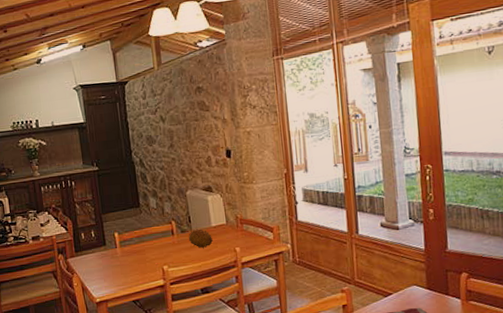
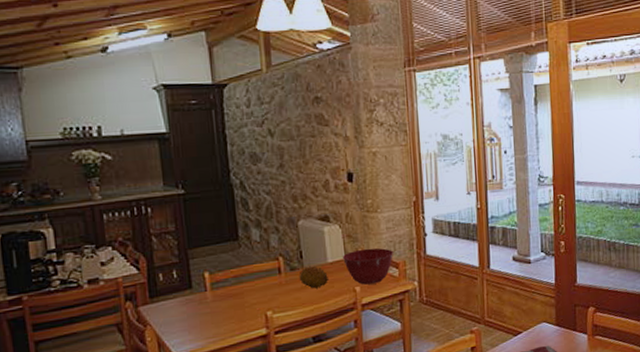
mixing bowl: none [223,214,269,246] -> present [342,248,394,285]

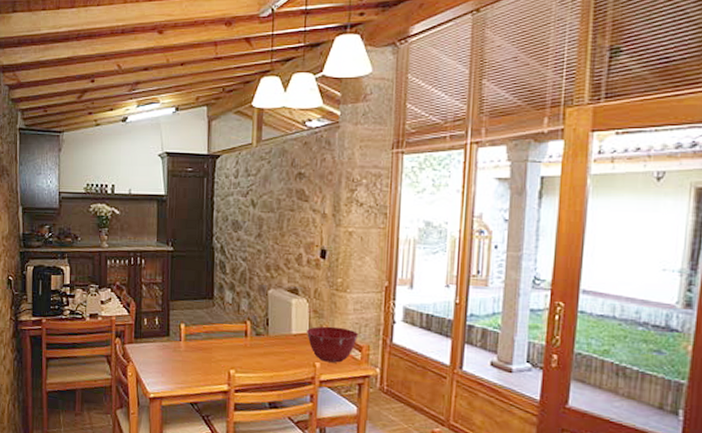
fruit: present [298,265,330,290] -> none [263,334,291,358]

